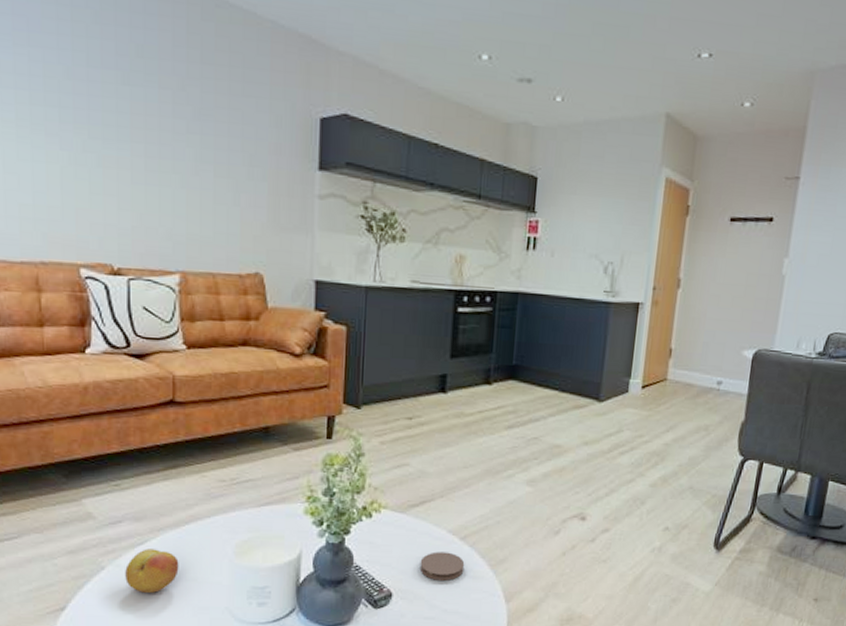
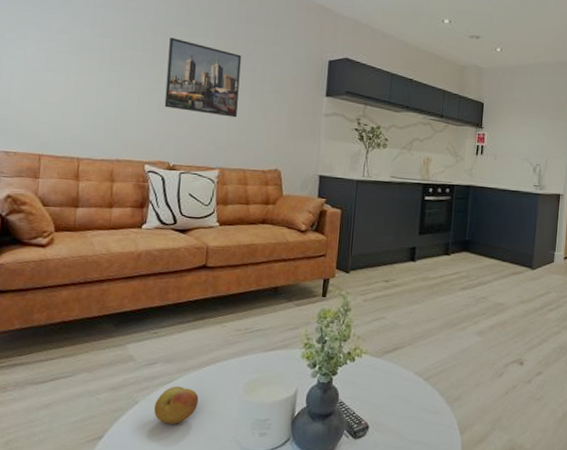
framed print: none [96,87,198,202] -> present [164,37,242,118]
coaster: present [419,552,465,581] -> none [391,390,428,415]

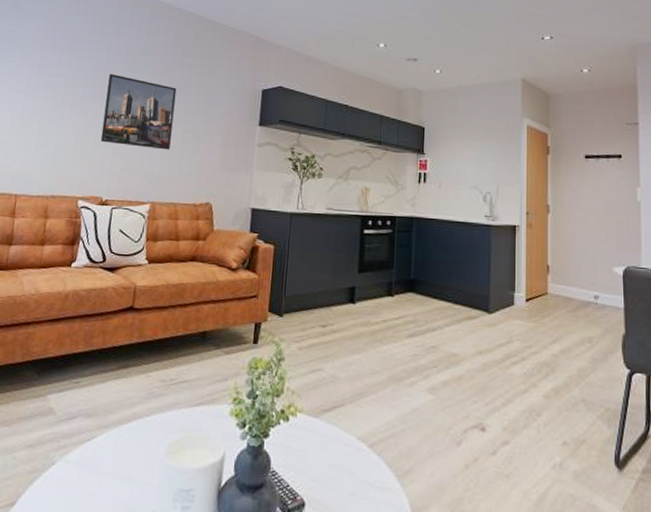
fruit: present [154,386,199,424] -> none [70,445,118,491]

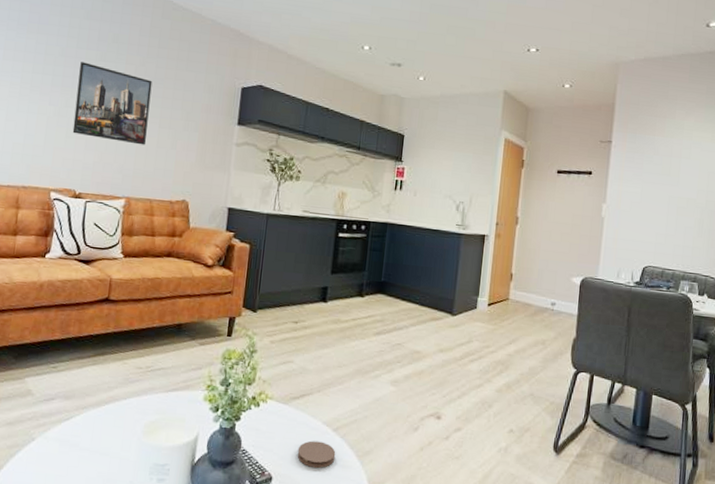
coaster: none [331,459,373,491] -> present [297,440,336,468]

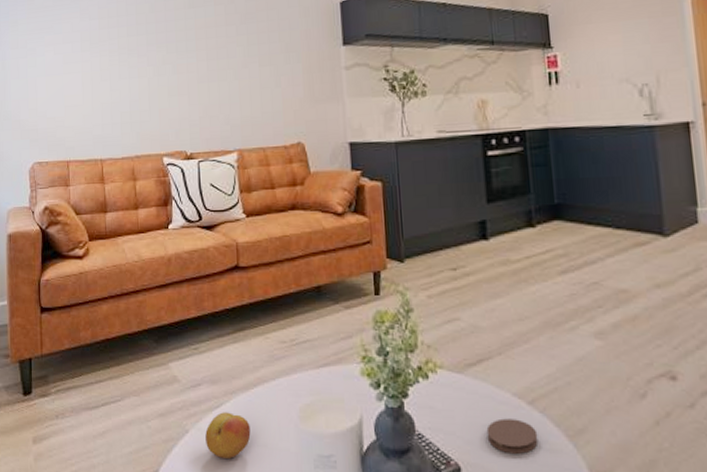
fruit: none [50,424,96,464] -> present [205,412,251,459]
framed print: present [72,62,152,145] -> none [171,13,248,91]

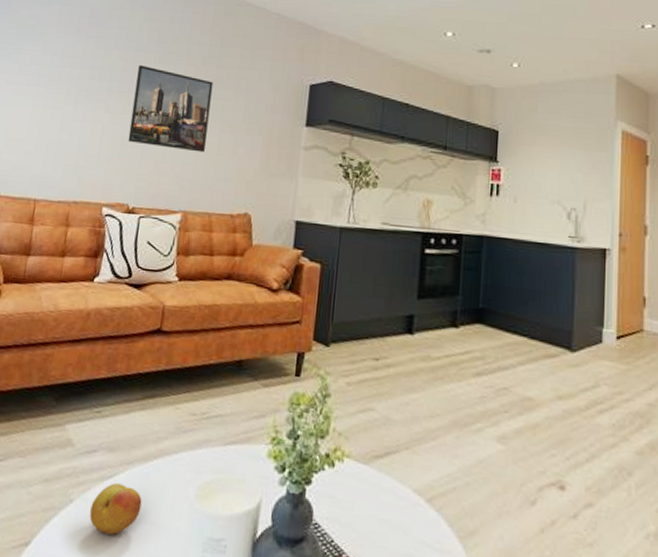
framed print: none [171,13,248,91] -> present [128,65,213,153]
coaster: present [486,418,539,454] -> none [382,514,431,552]

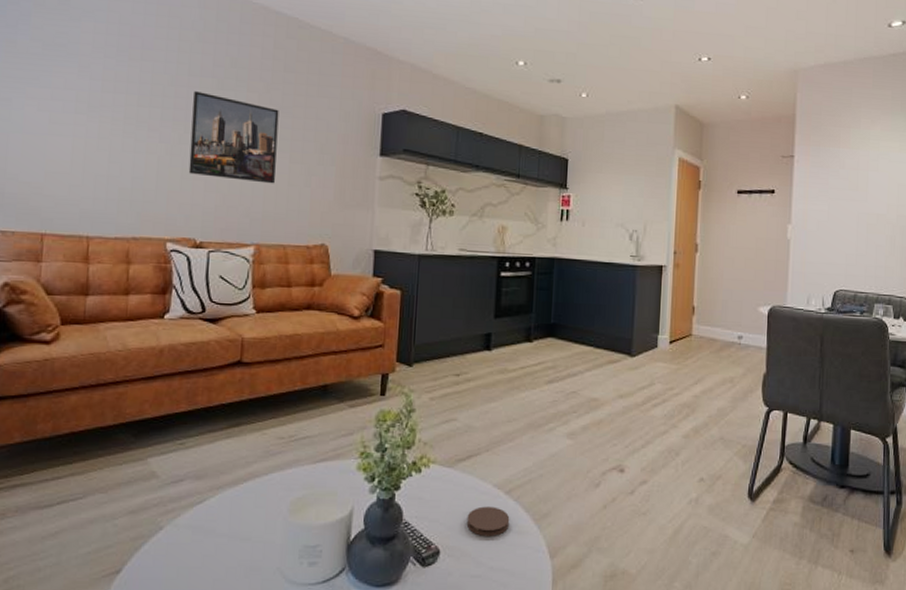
fruit: present [89,483,142,535] -> none [182,507,235,553]
coaster: none [382,514,431,552] -> present [466,506,510,536]

